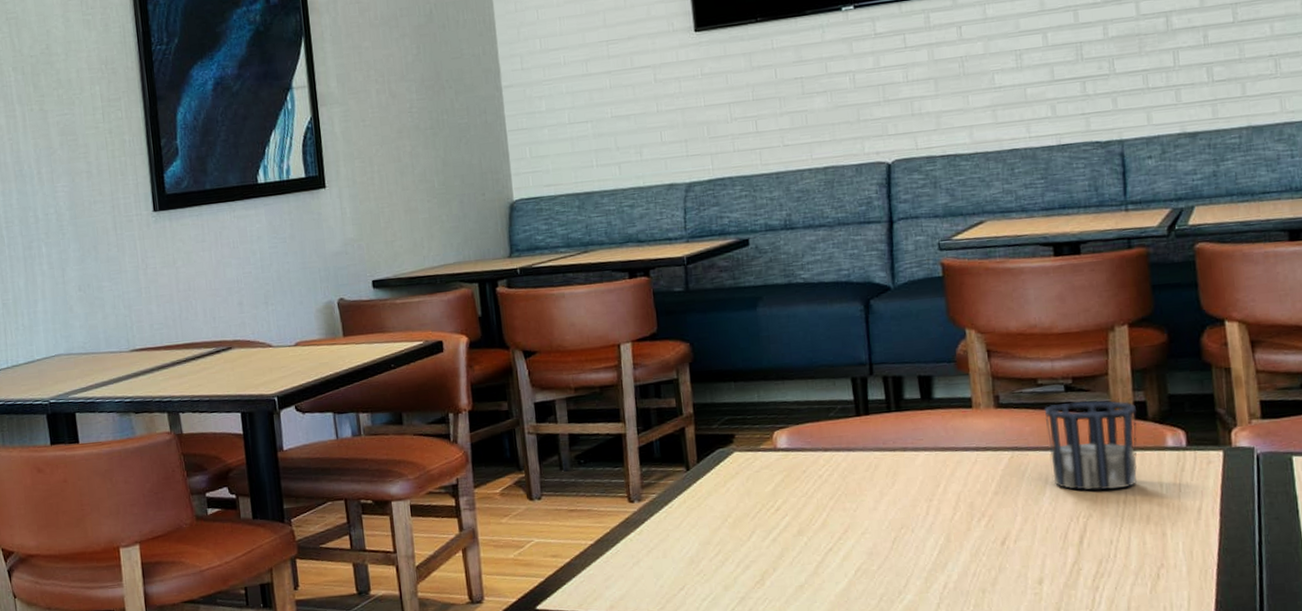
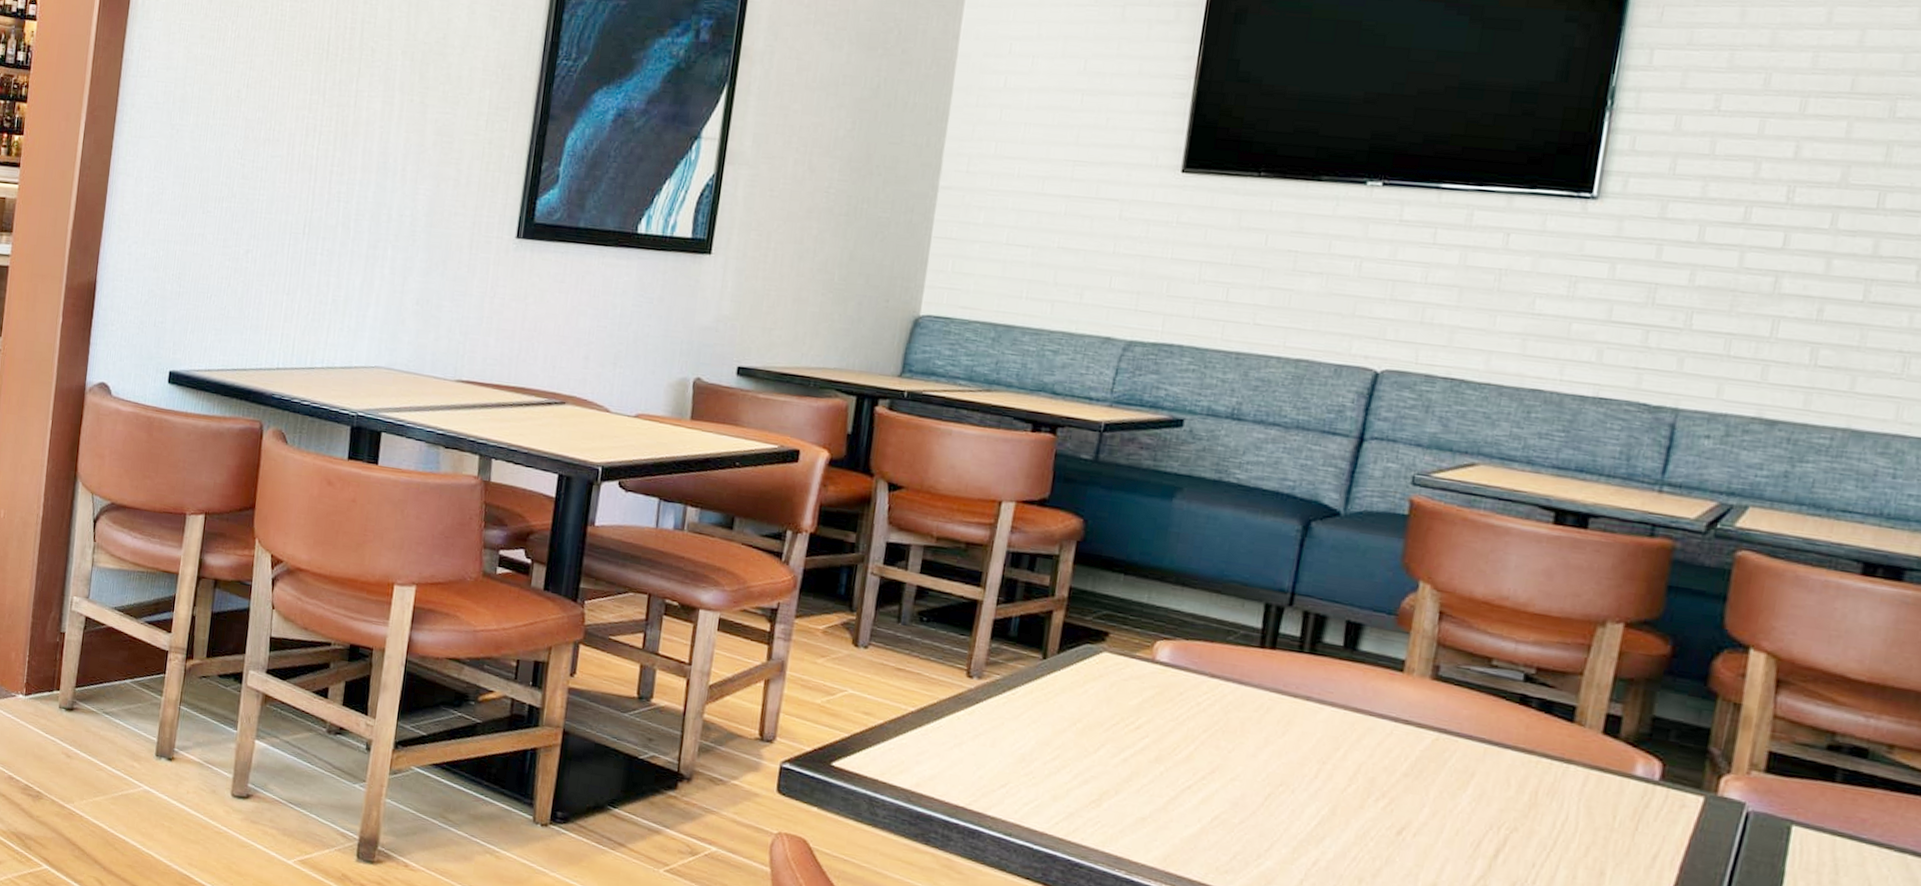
cup: present [1045,400,1138,491] -> none [1481,692,1608,810]

